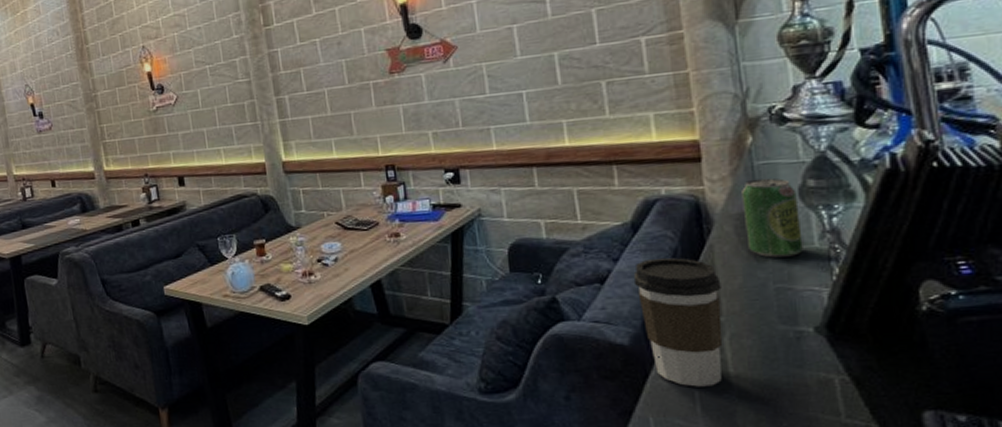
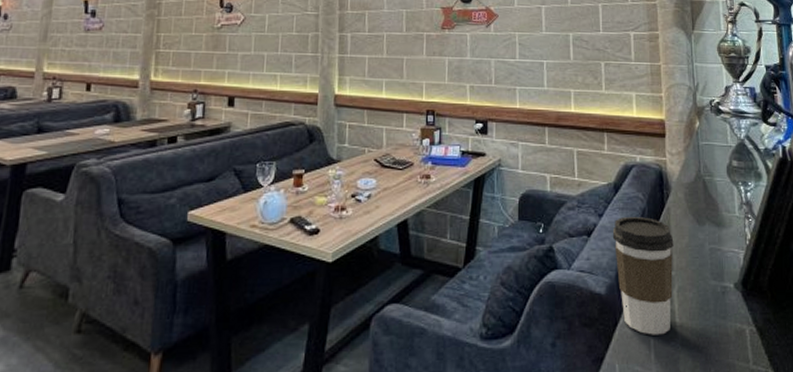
beverage can: present [742,178,803,258] -> none [691,156,728,222]

